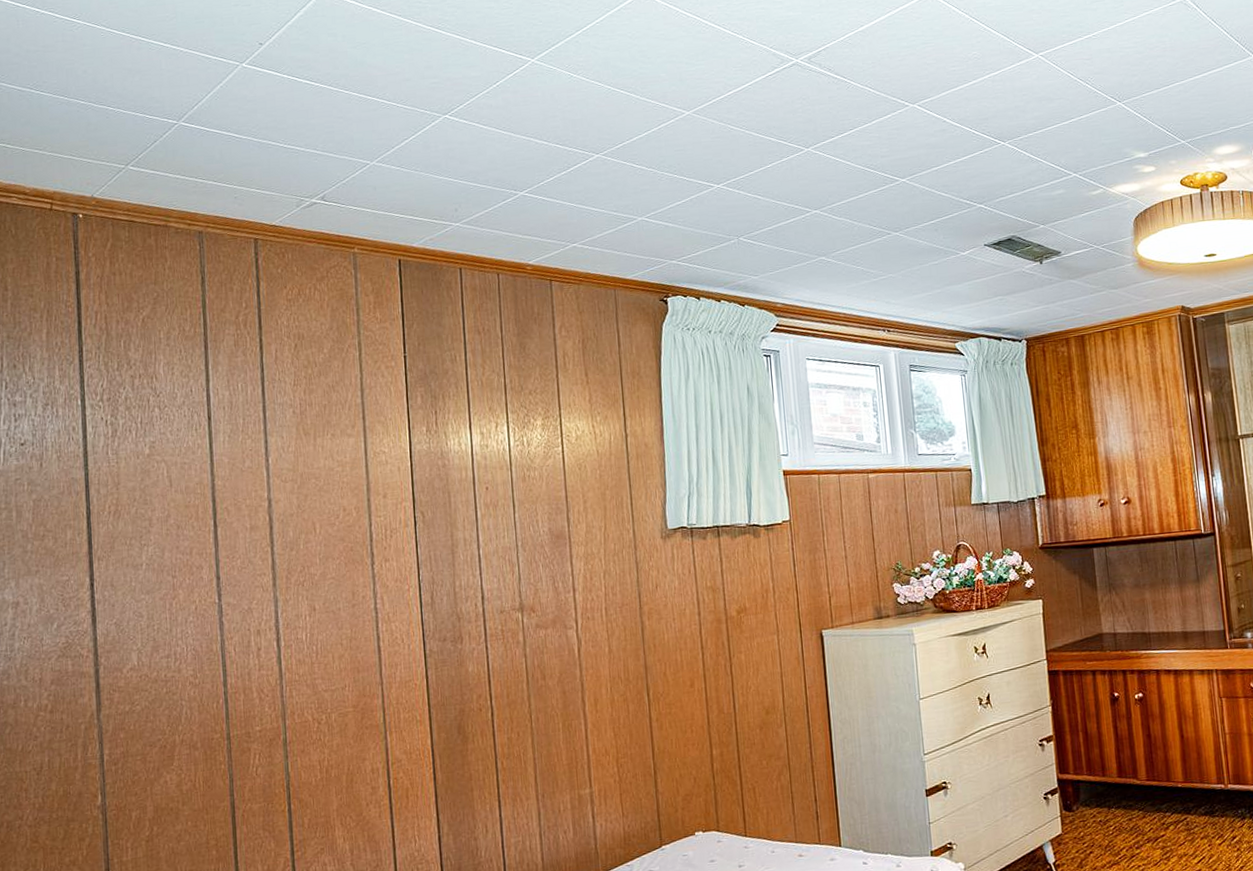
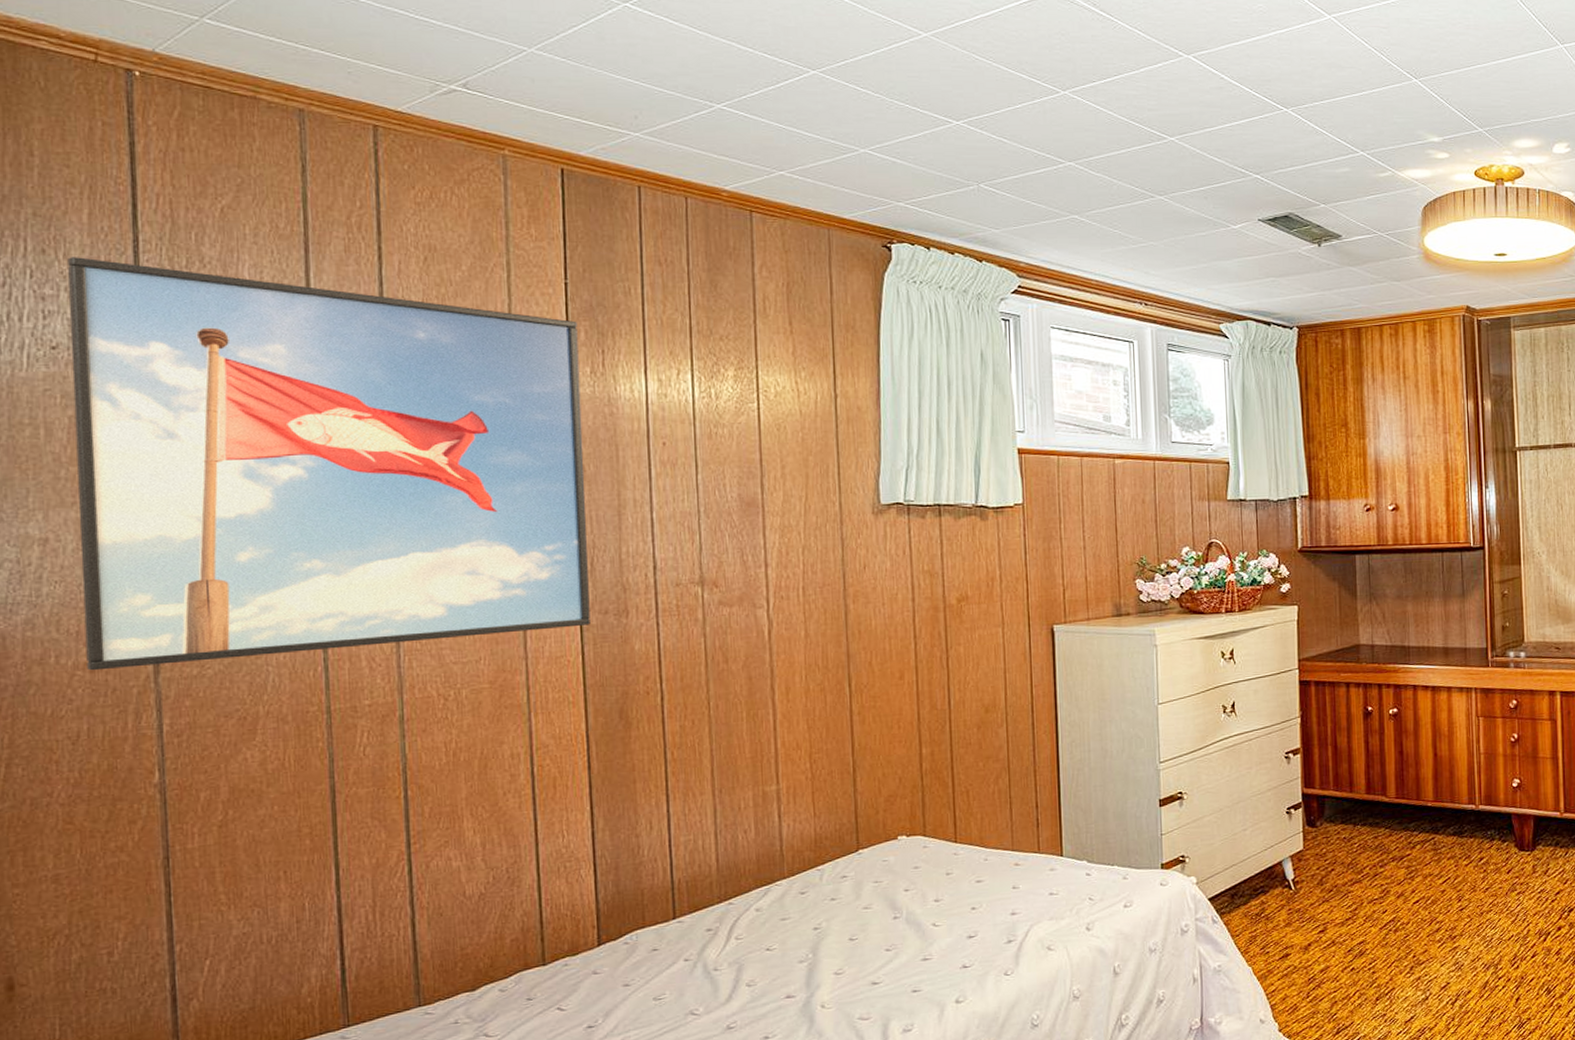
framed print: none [32,368,432,712] -> present [67,257,591,671]

